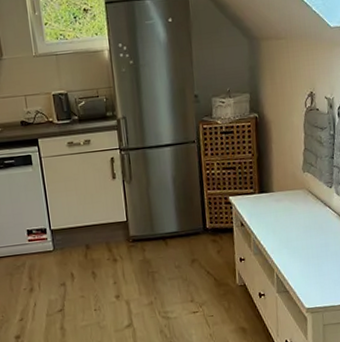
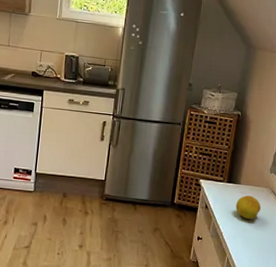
fruit: none [273,201,301,228] -> present [235,195,261,220]

